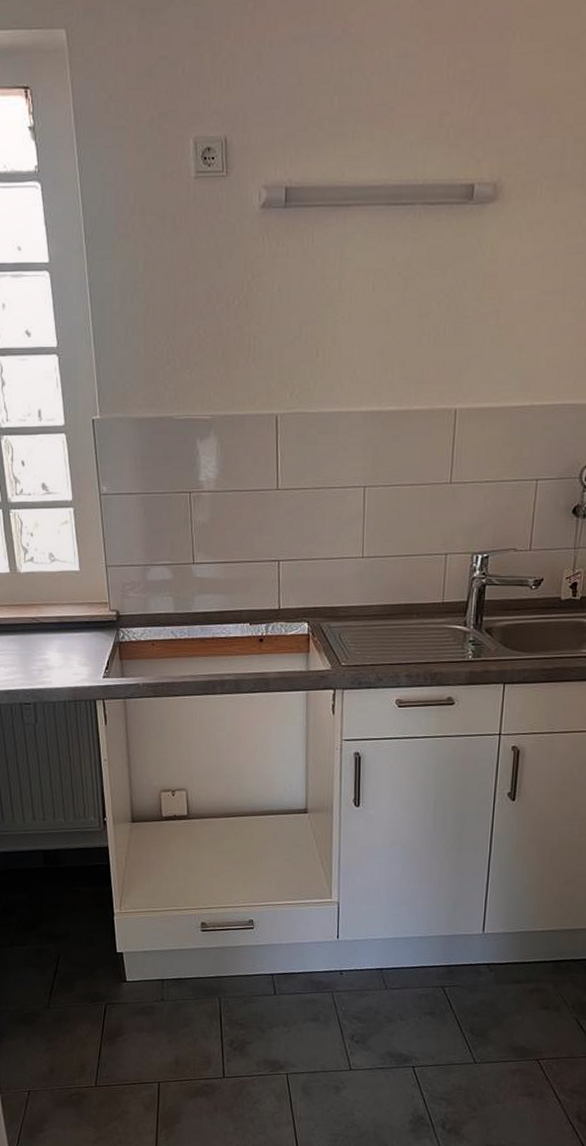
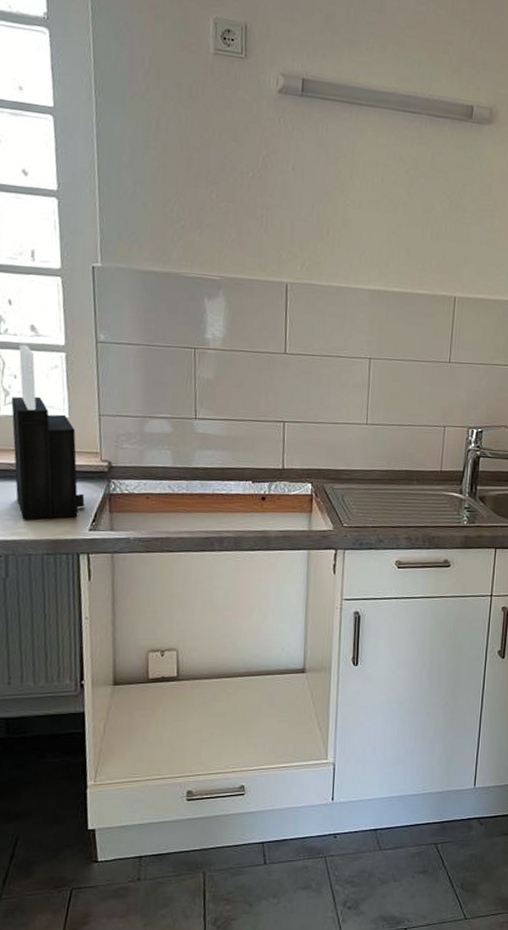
knife block: none [30,503,98,670] -> present [11,344,85,520]

